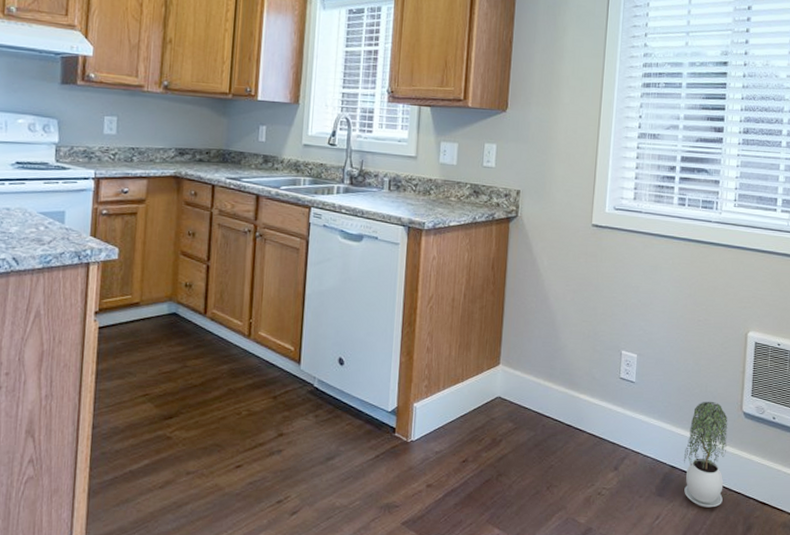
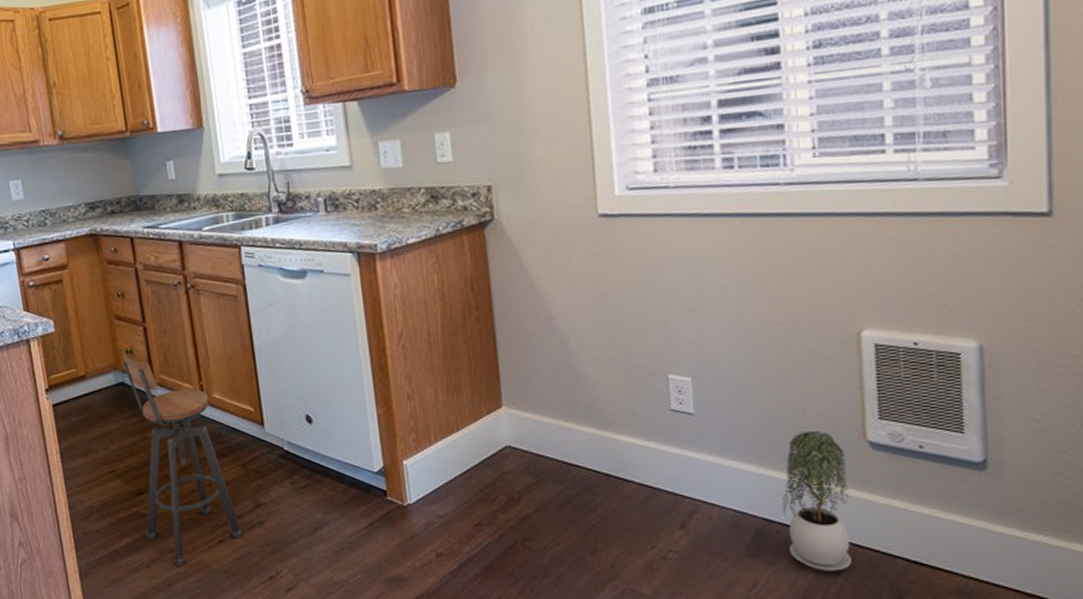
bar stool: none [166,285,261,489] -> present [121,352,243,567]

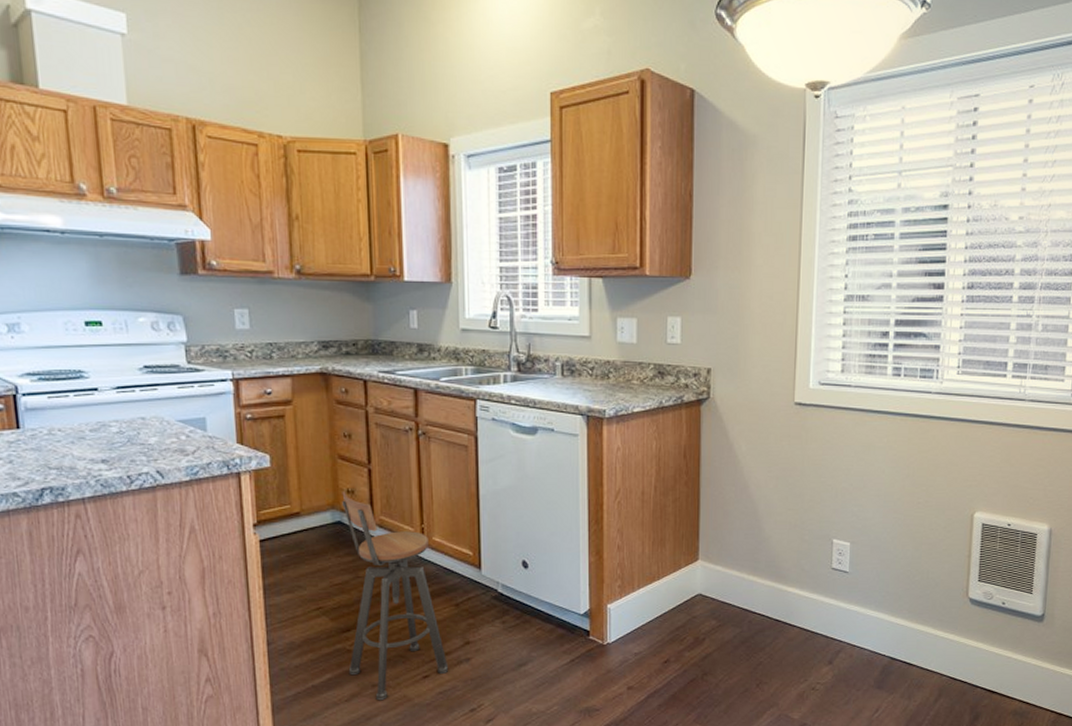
potted plant: present [782,431,852,571] -> none [903,589,953,698]

